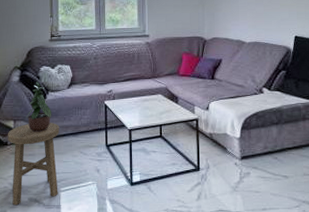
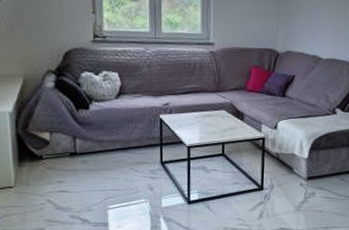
stool: present [8,123,60,206] -> none [43,136,106,223]
potted plant: present [26,82,52,132] -> none [64,89,97,145]

